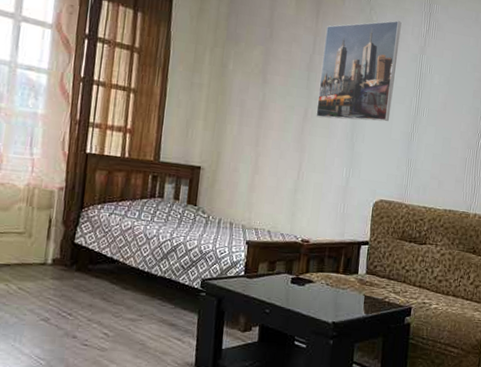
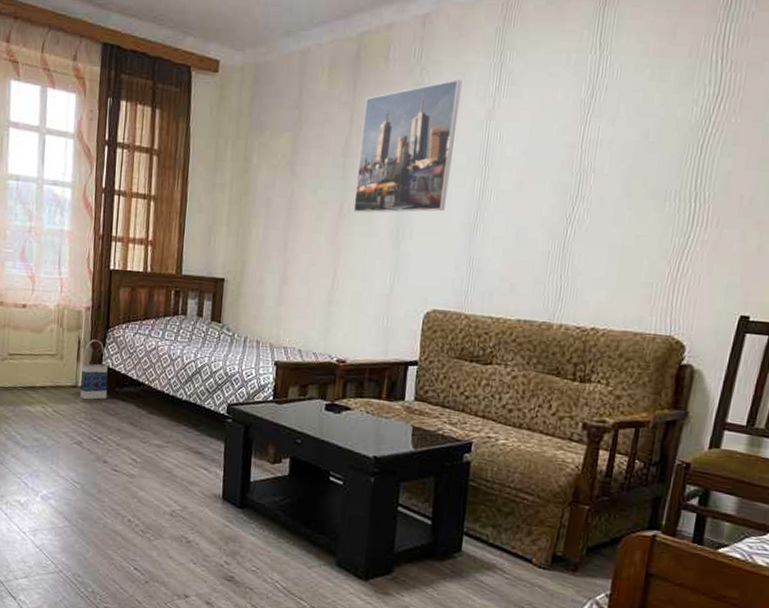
bag: none [49,219,81,277] -> present [80,340,108,400]

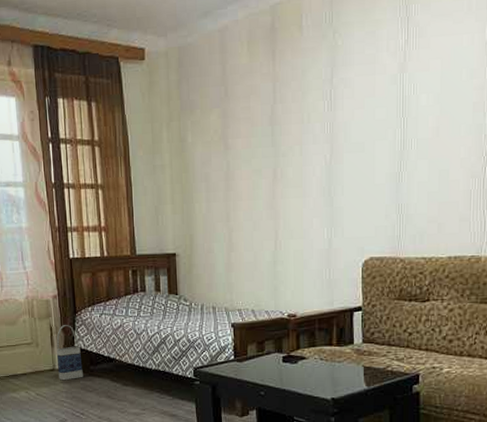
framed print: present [353,79,462,213] -> none [285,38,373,177]

